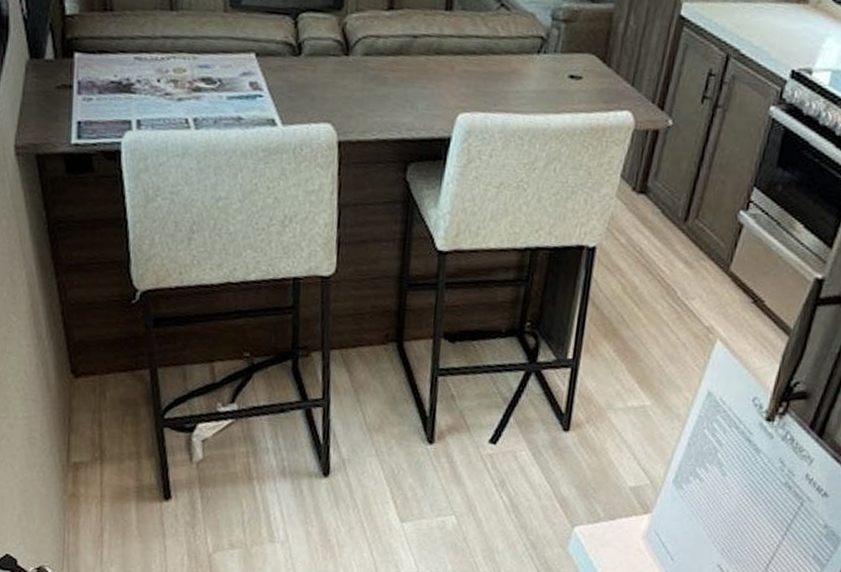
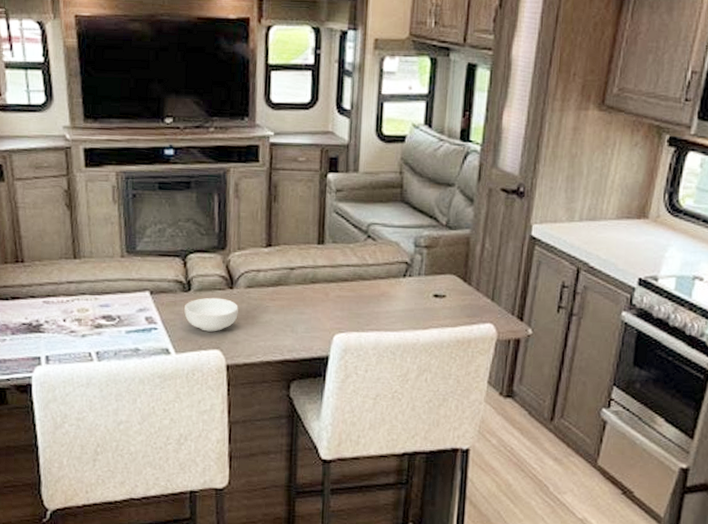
cereal bowl: none [293,64,354,103] -> present [184,297,238,332]

